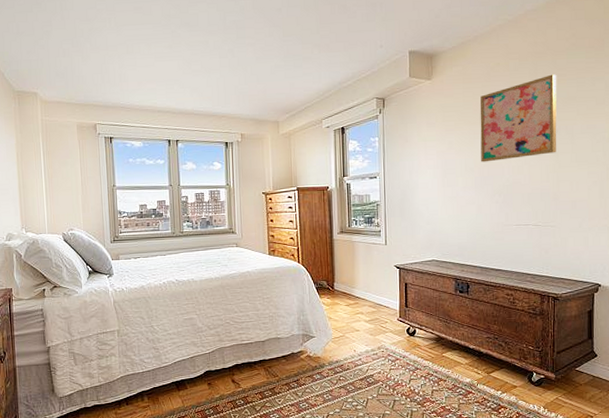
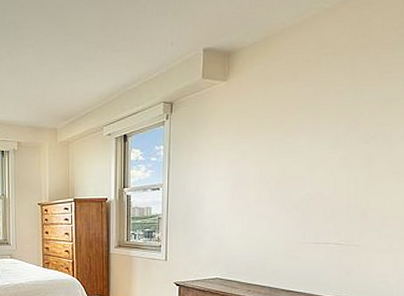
wall art: present [480,74,557,162] -> none [279,71,378,174]

